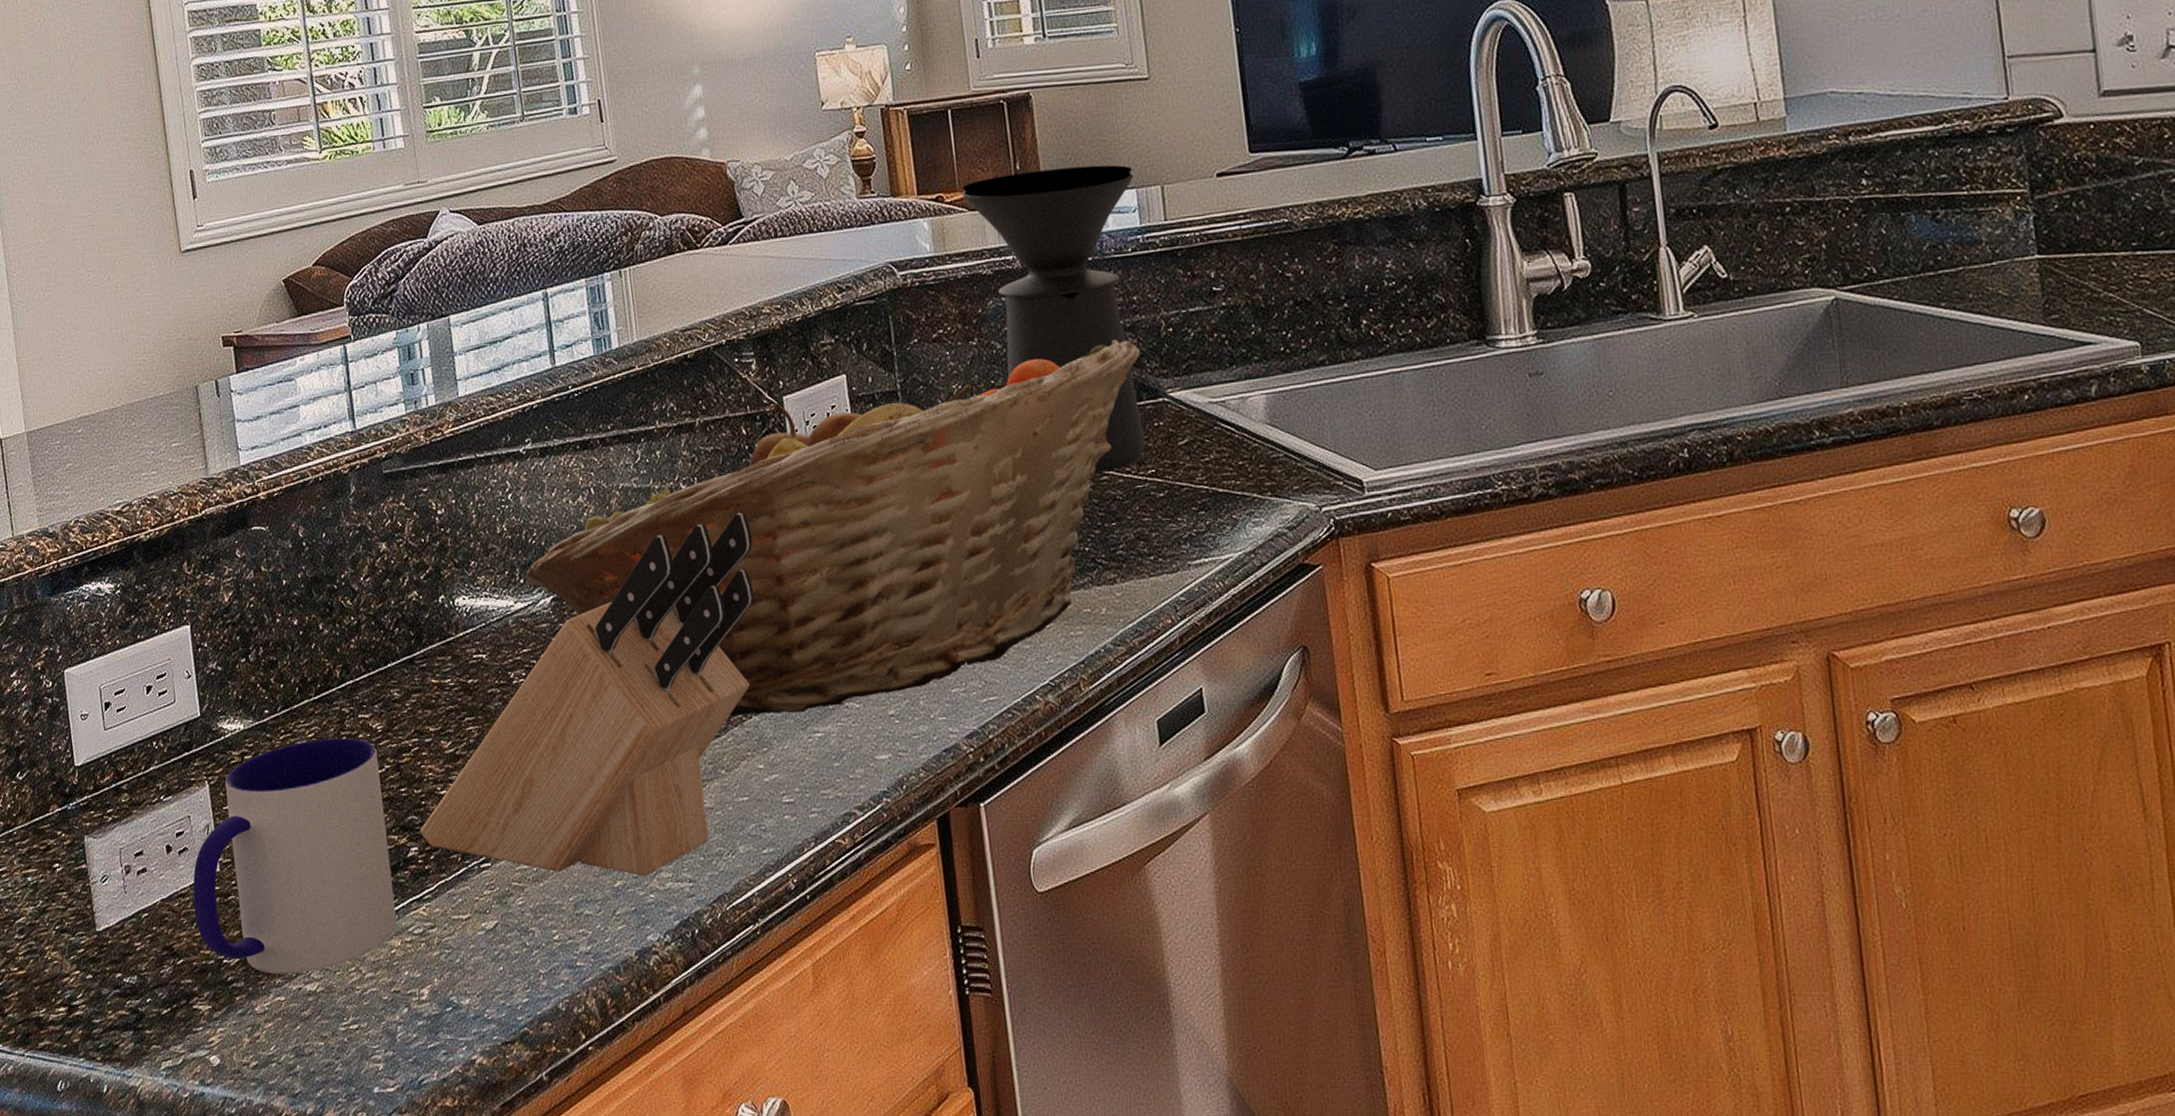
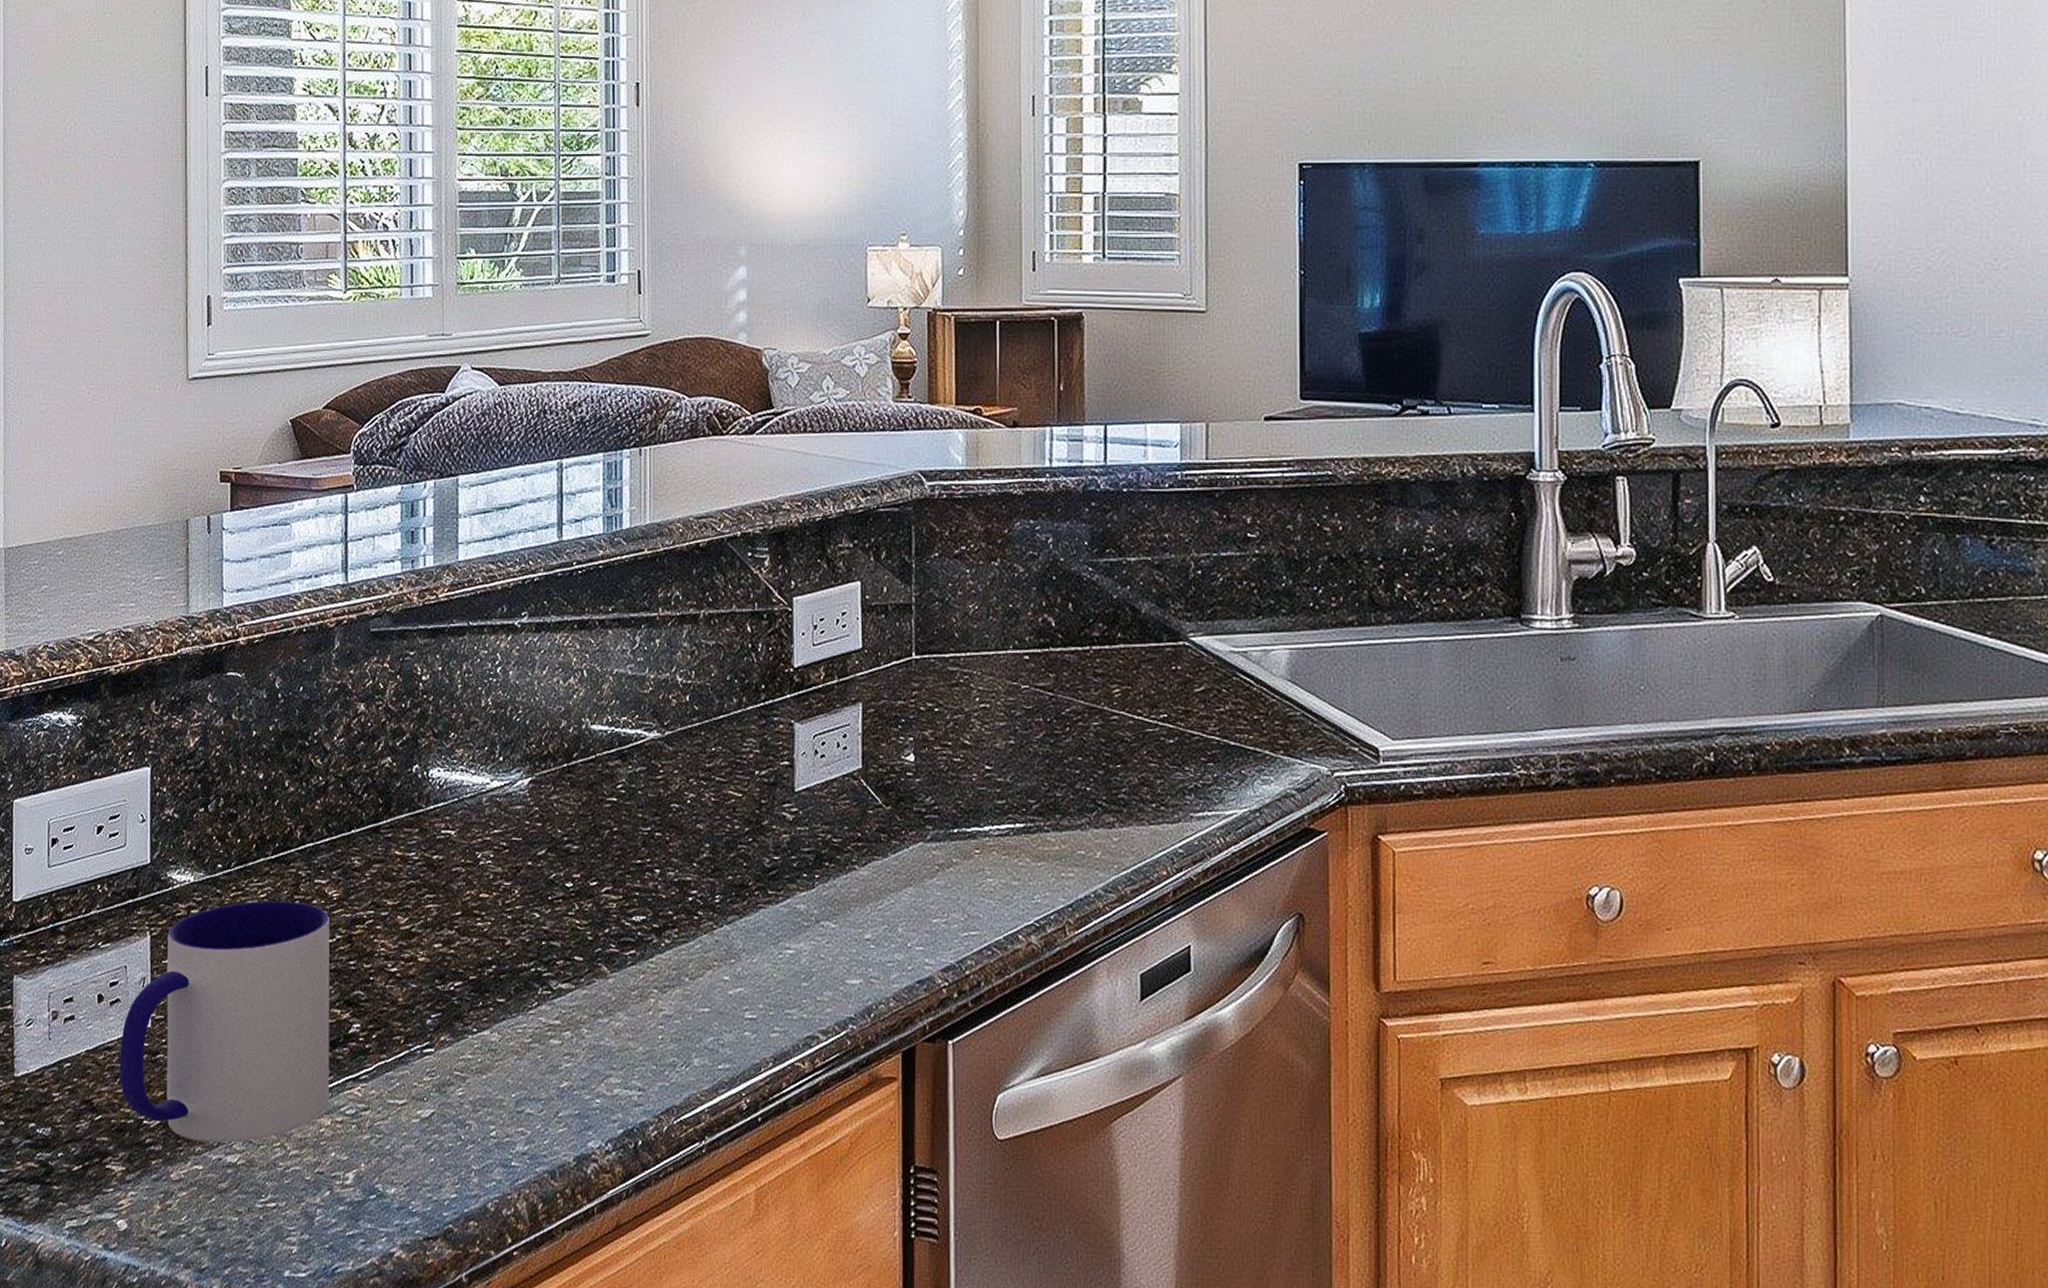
knife block: present [420,512,755,877] -> none [364,712,744,1080]
fruit basket: present [524,339,1140,717] -> none [504,576,1165,927]
coffee maker: present [961,165,1145,474] -> none [1001,394,1180,713]

